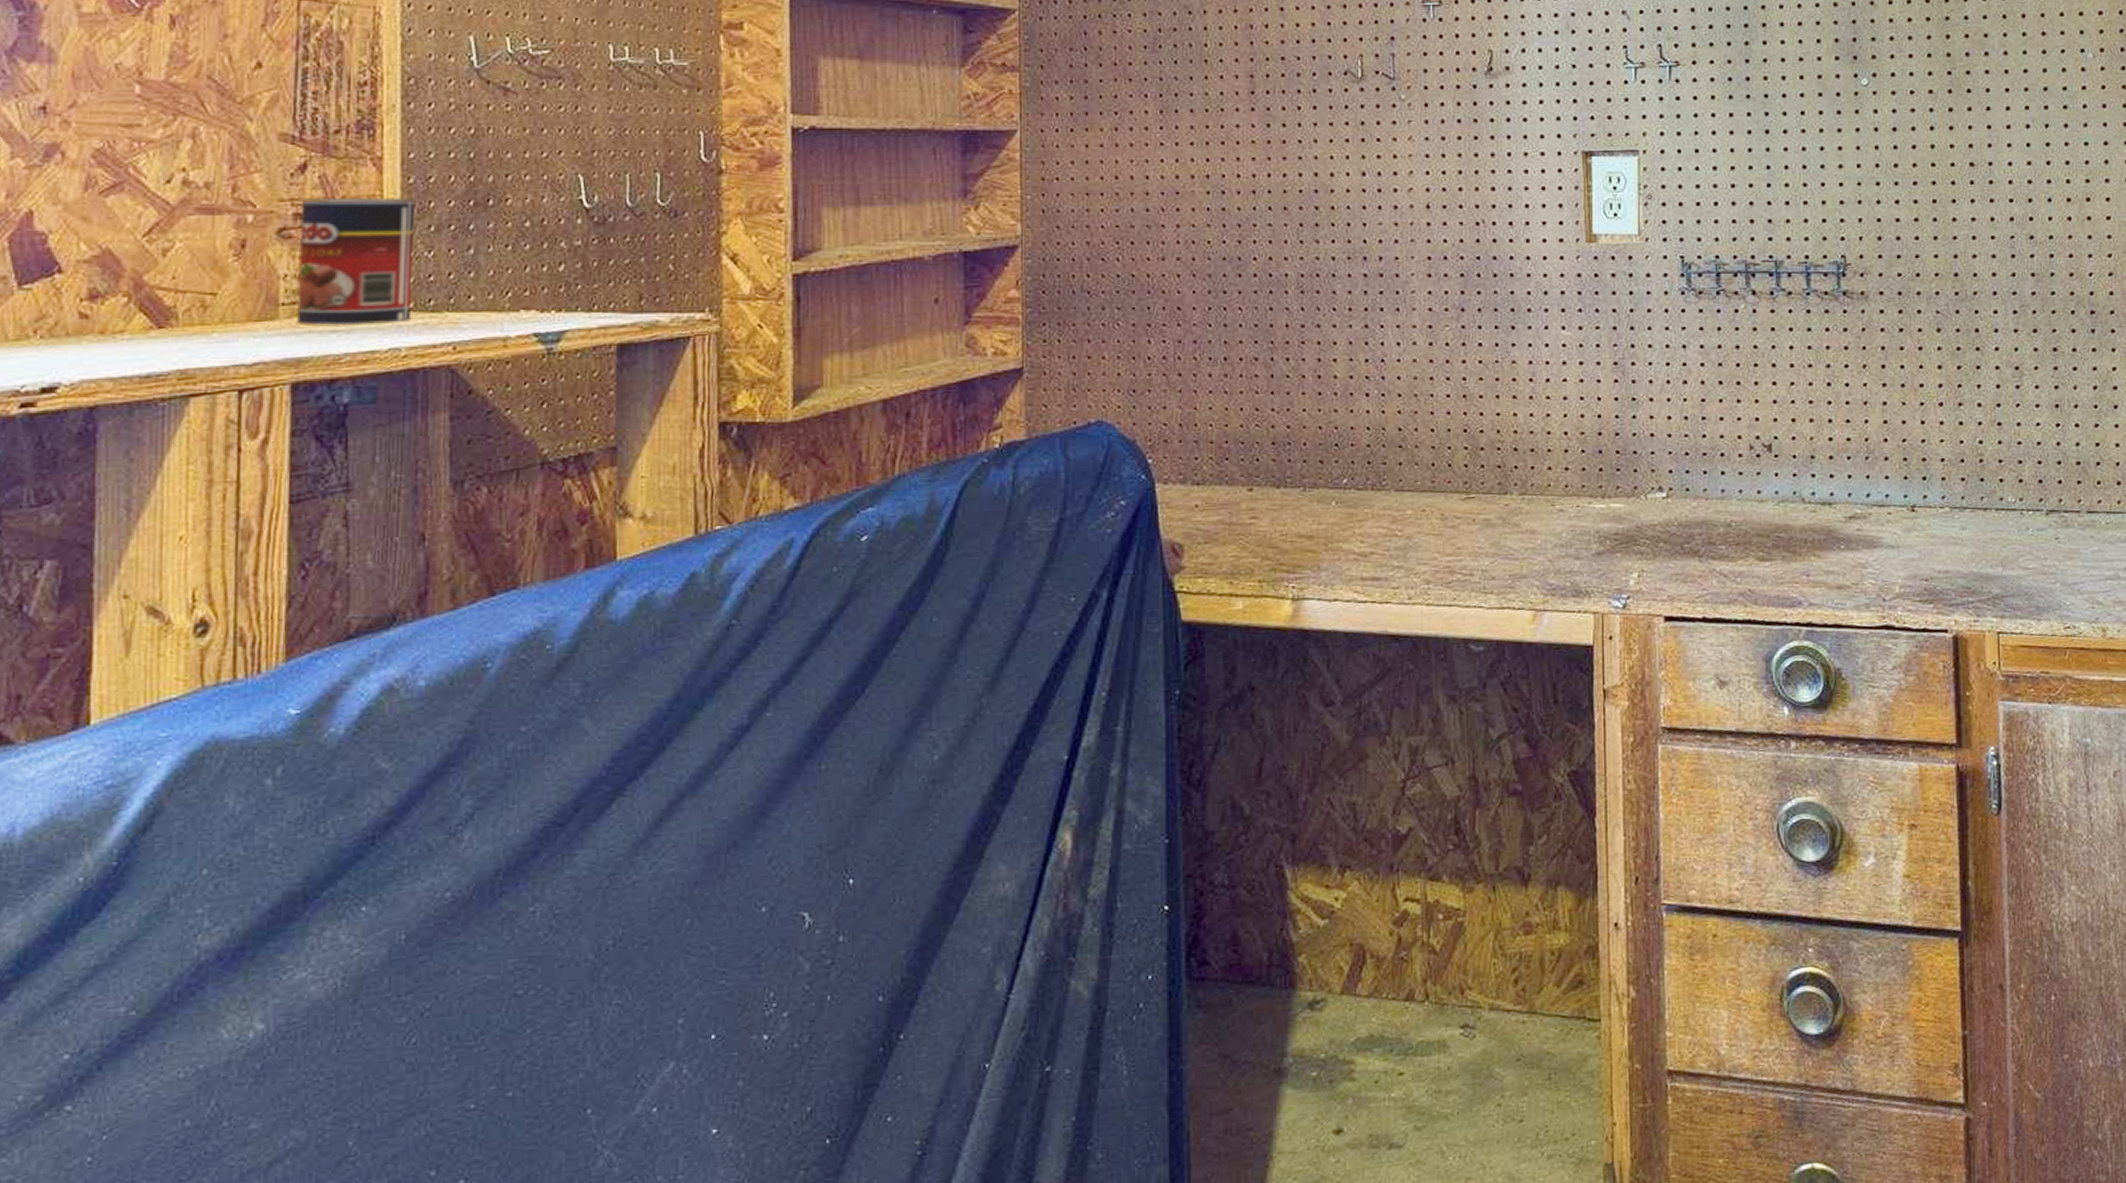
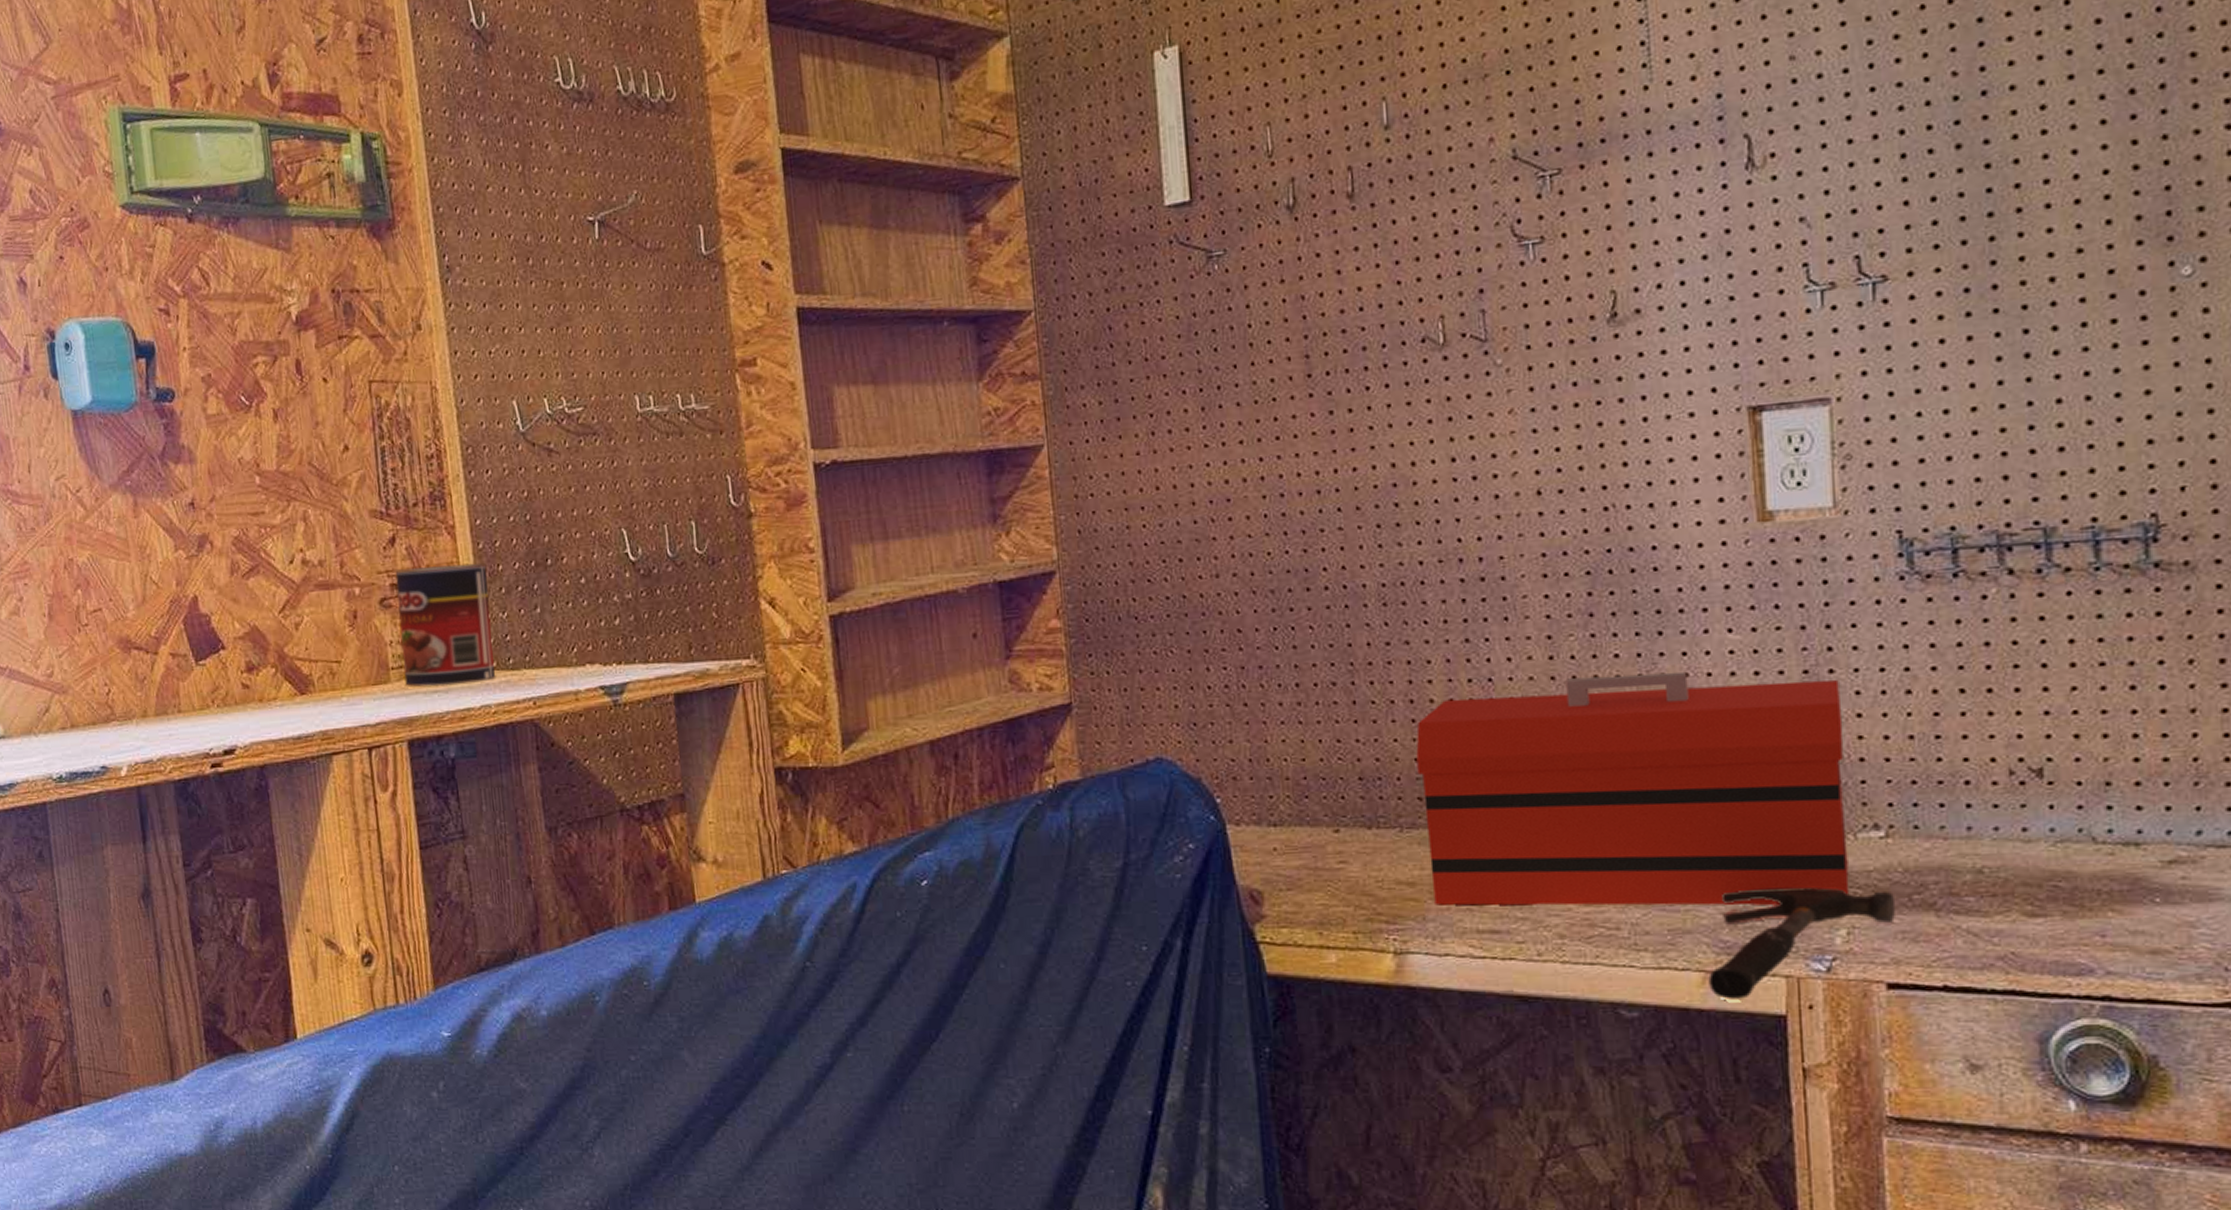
toolbox: none [1320,359,1641,556] -> present [1416,671,1850,906]
claw hammer: none [1537,538,1672,633] -> present [1708,886,1896,1000]

